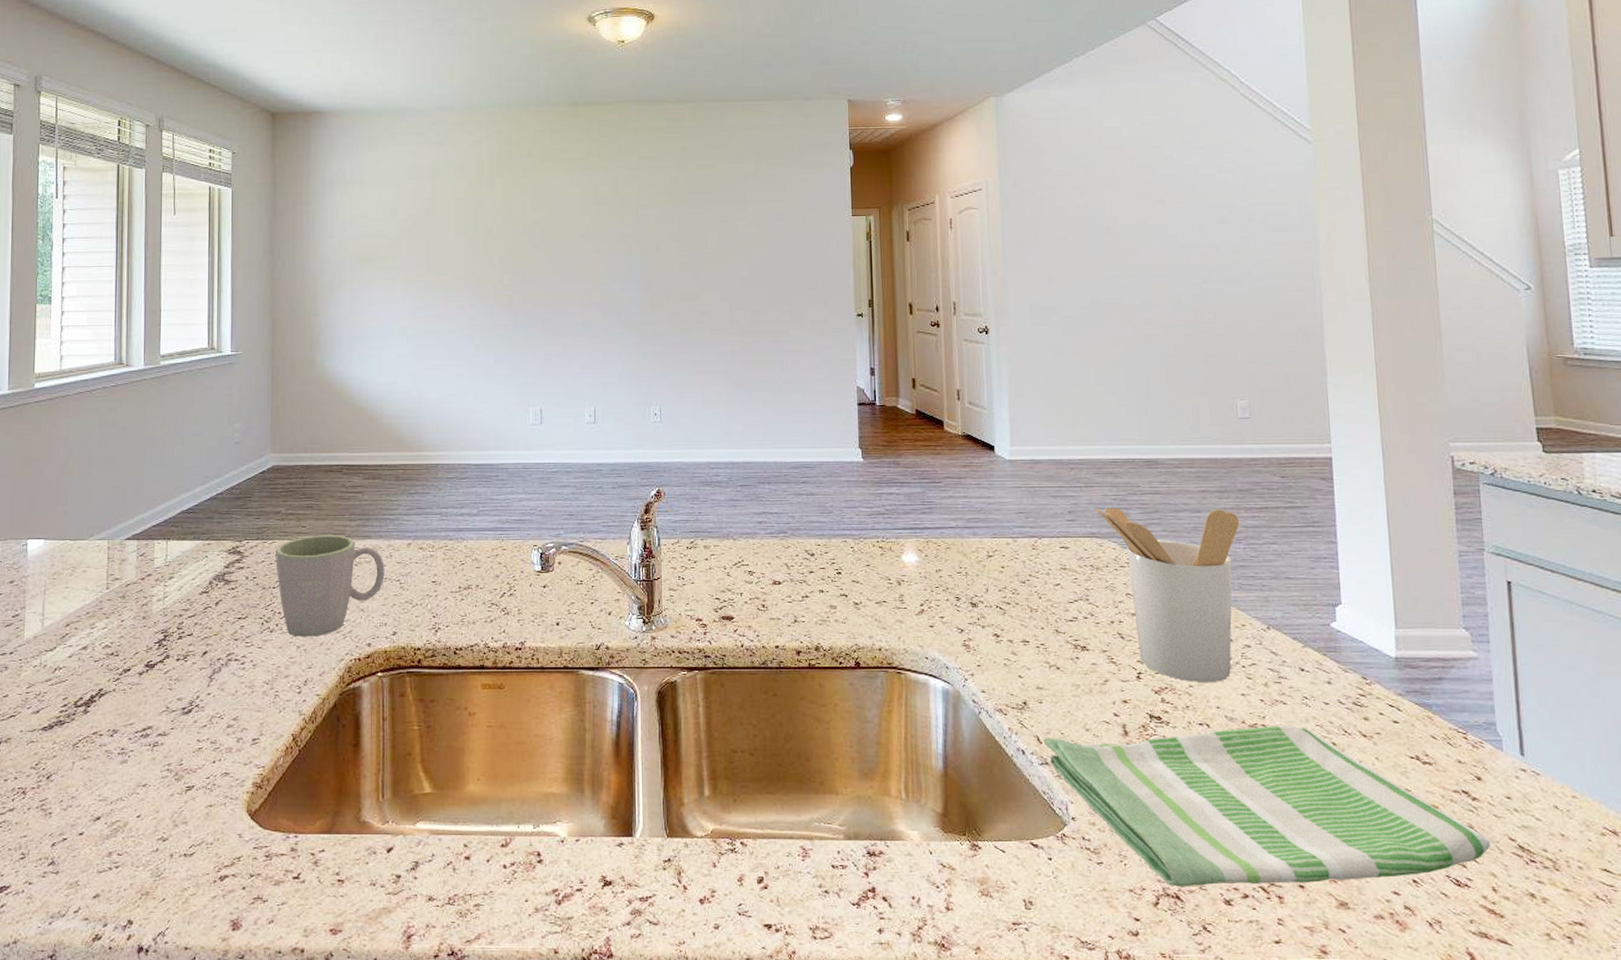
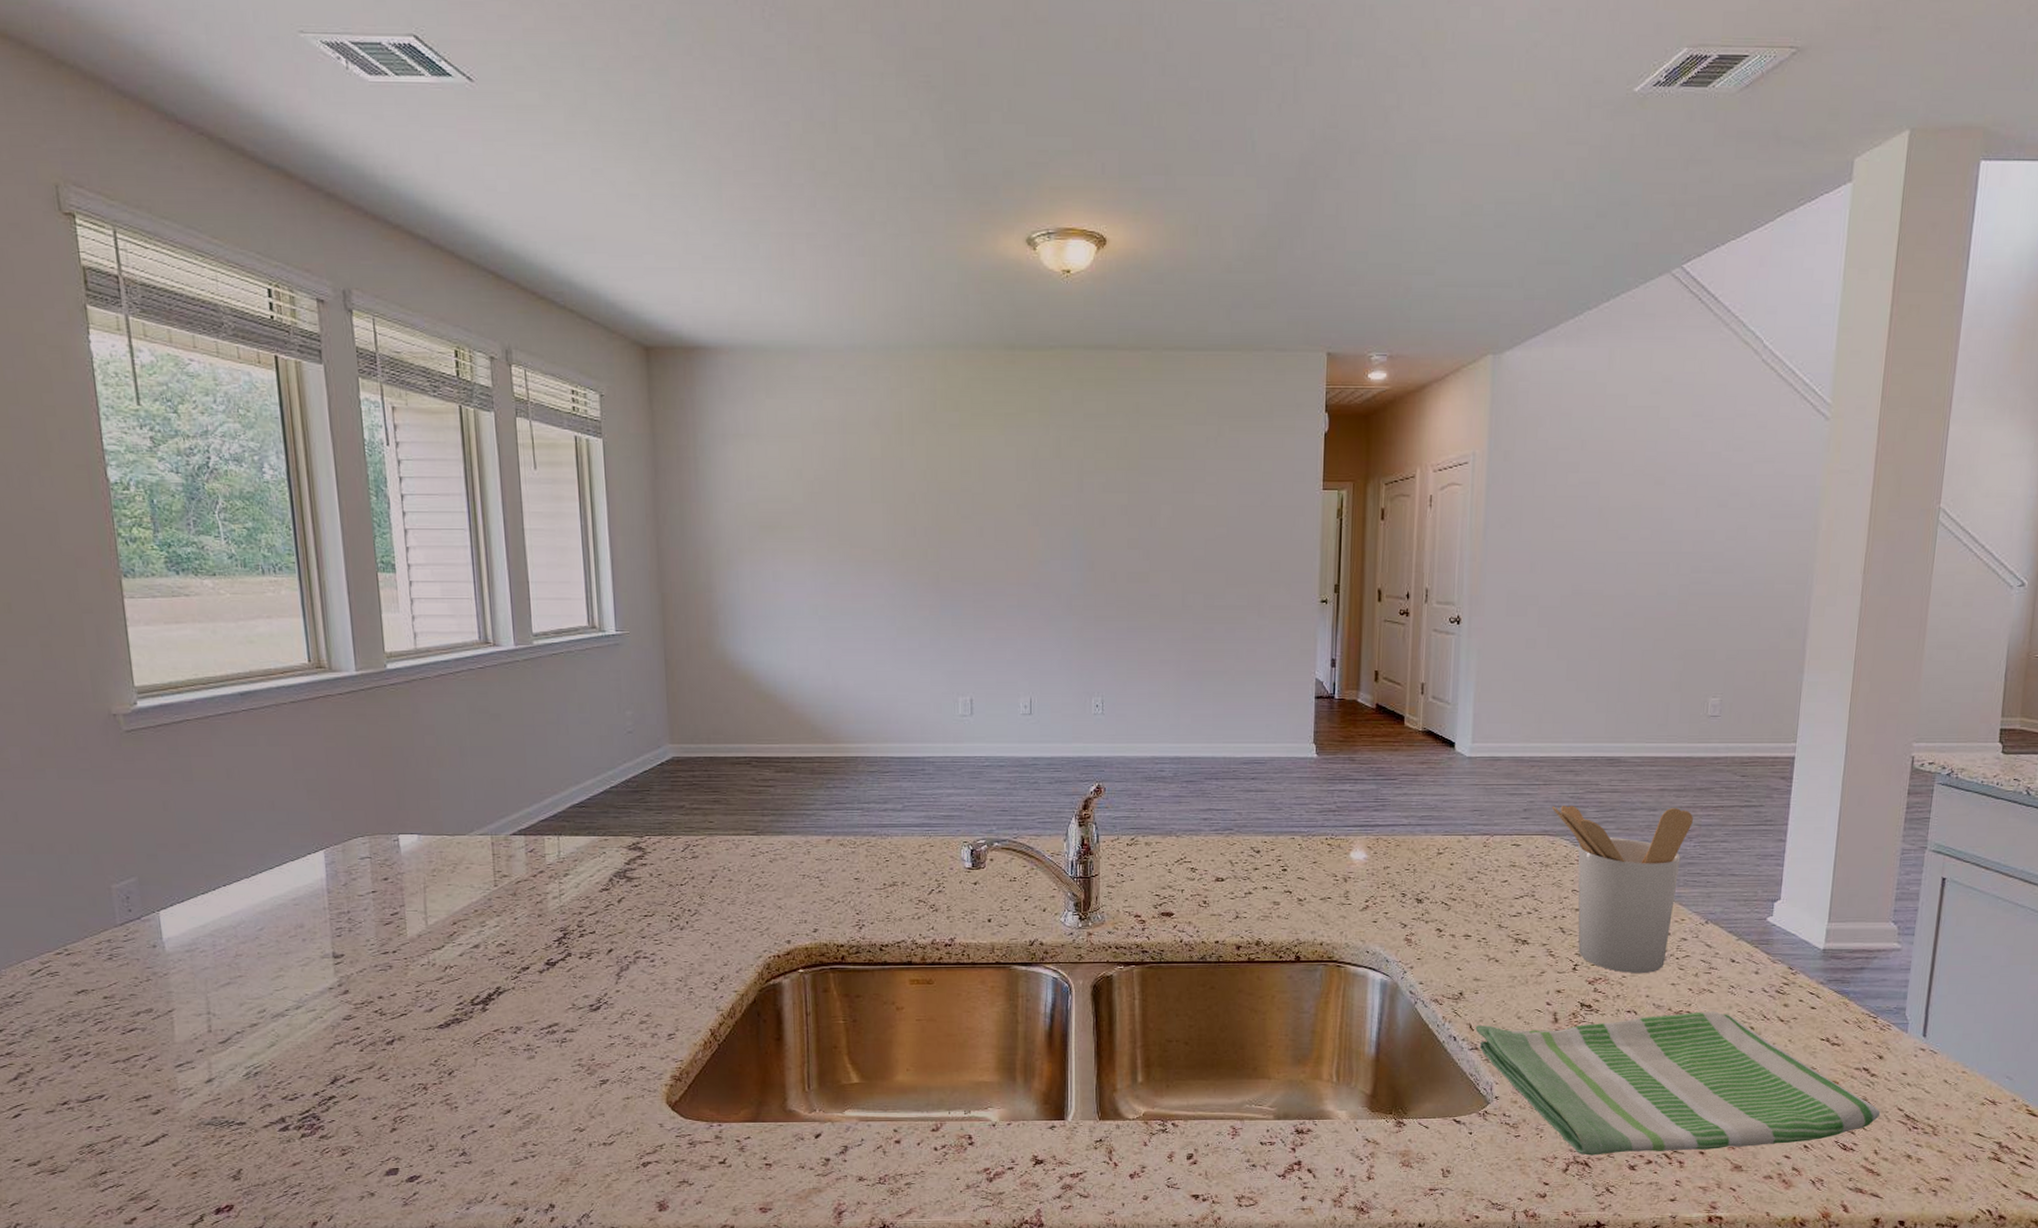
mug: present [274,535,385,637] -> none [680,831,803,934]

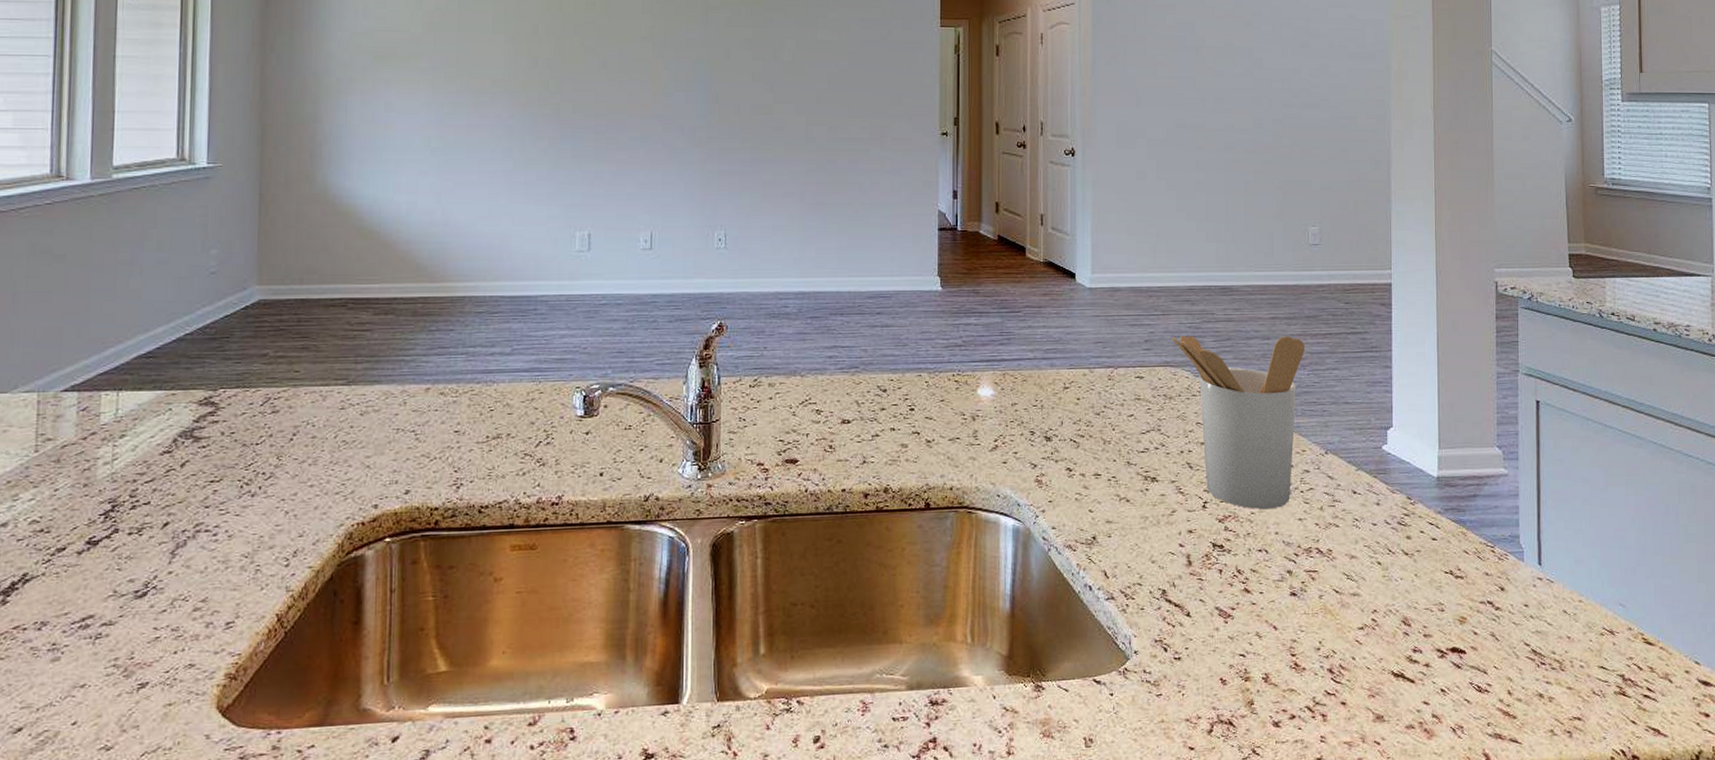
dish towel: present [1475,1011,1881,1156] -> none [1110,547,1509,713]

